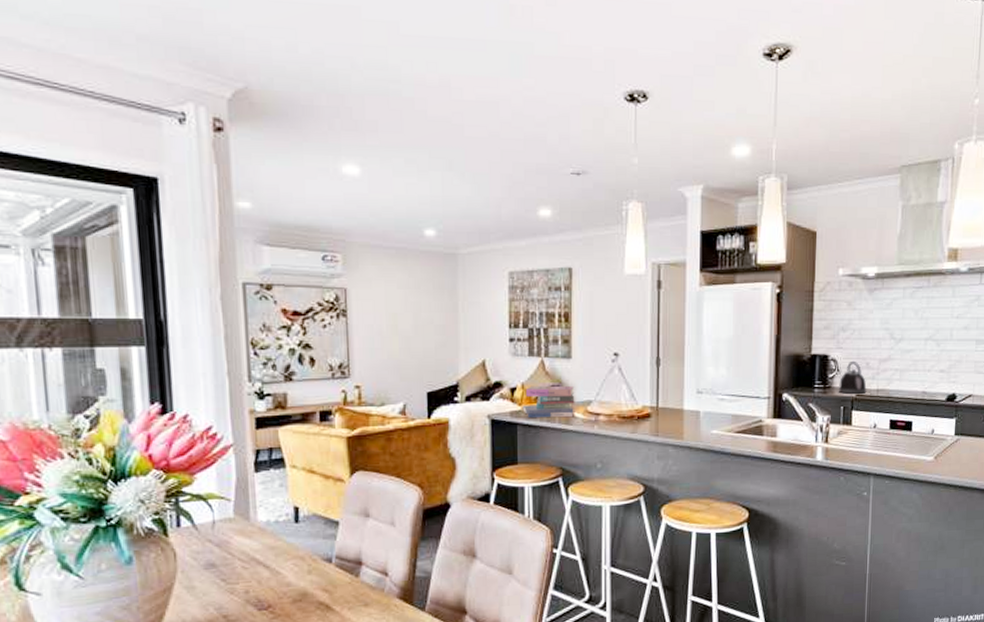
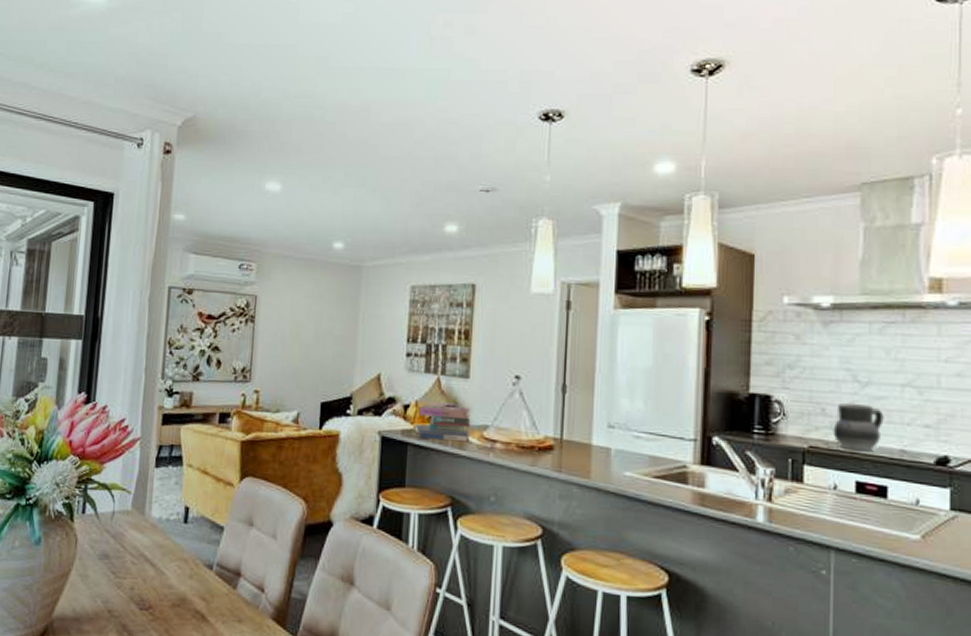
kettle: present [838,362,867,395] -> none [784,405,823,447]
ceramic jug: none [874,357,912,396] -> present [833,403,884,452]

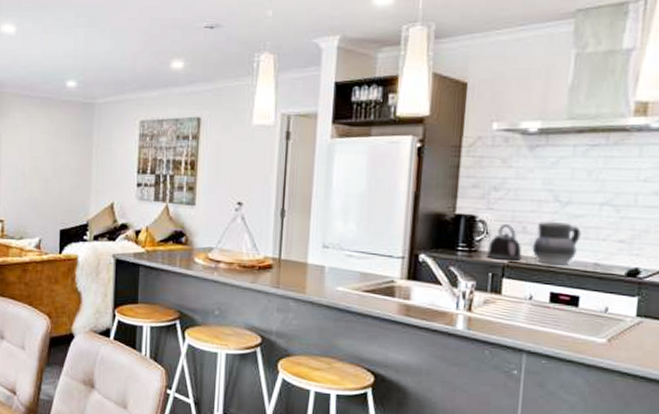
books: present [414,404,471,442] -> none [145,229,197,263]
kettle: none [784,405,823,447] -> present [486,224,522,262]

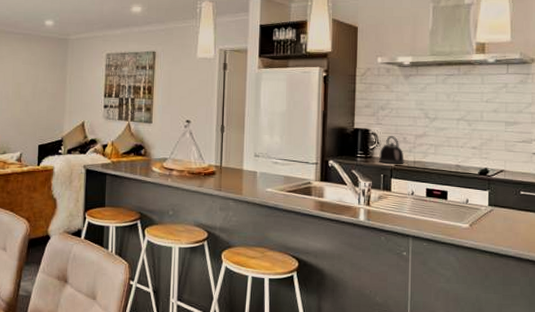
ceramic jug: present [532,222,581,266] -> none [411,134,445,167]

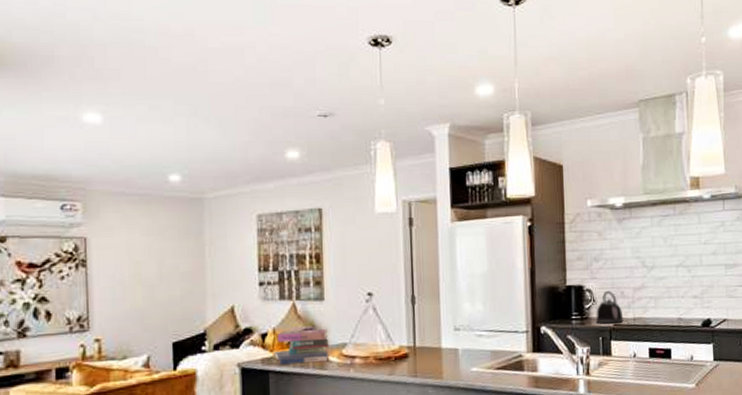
books: none [111,144,154,171] -> present [274,329,329,364]

